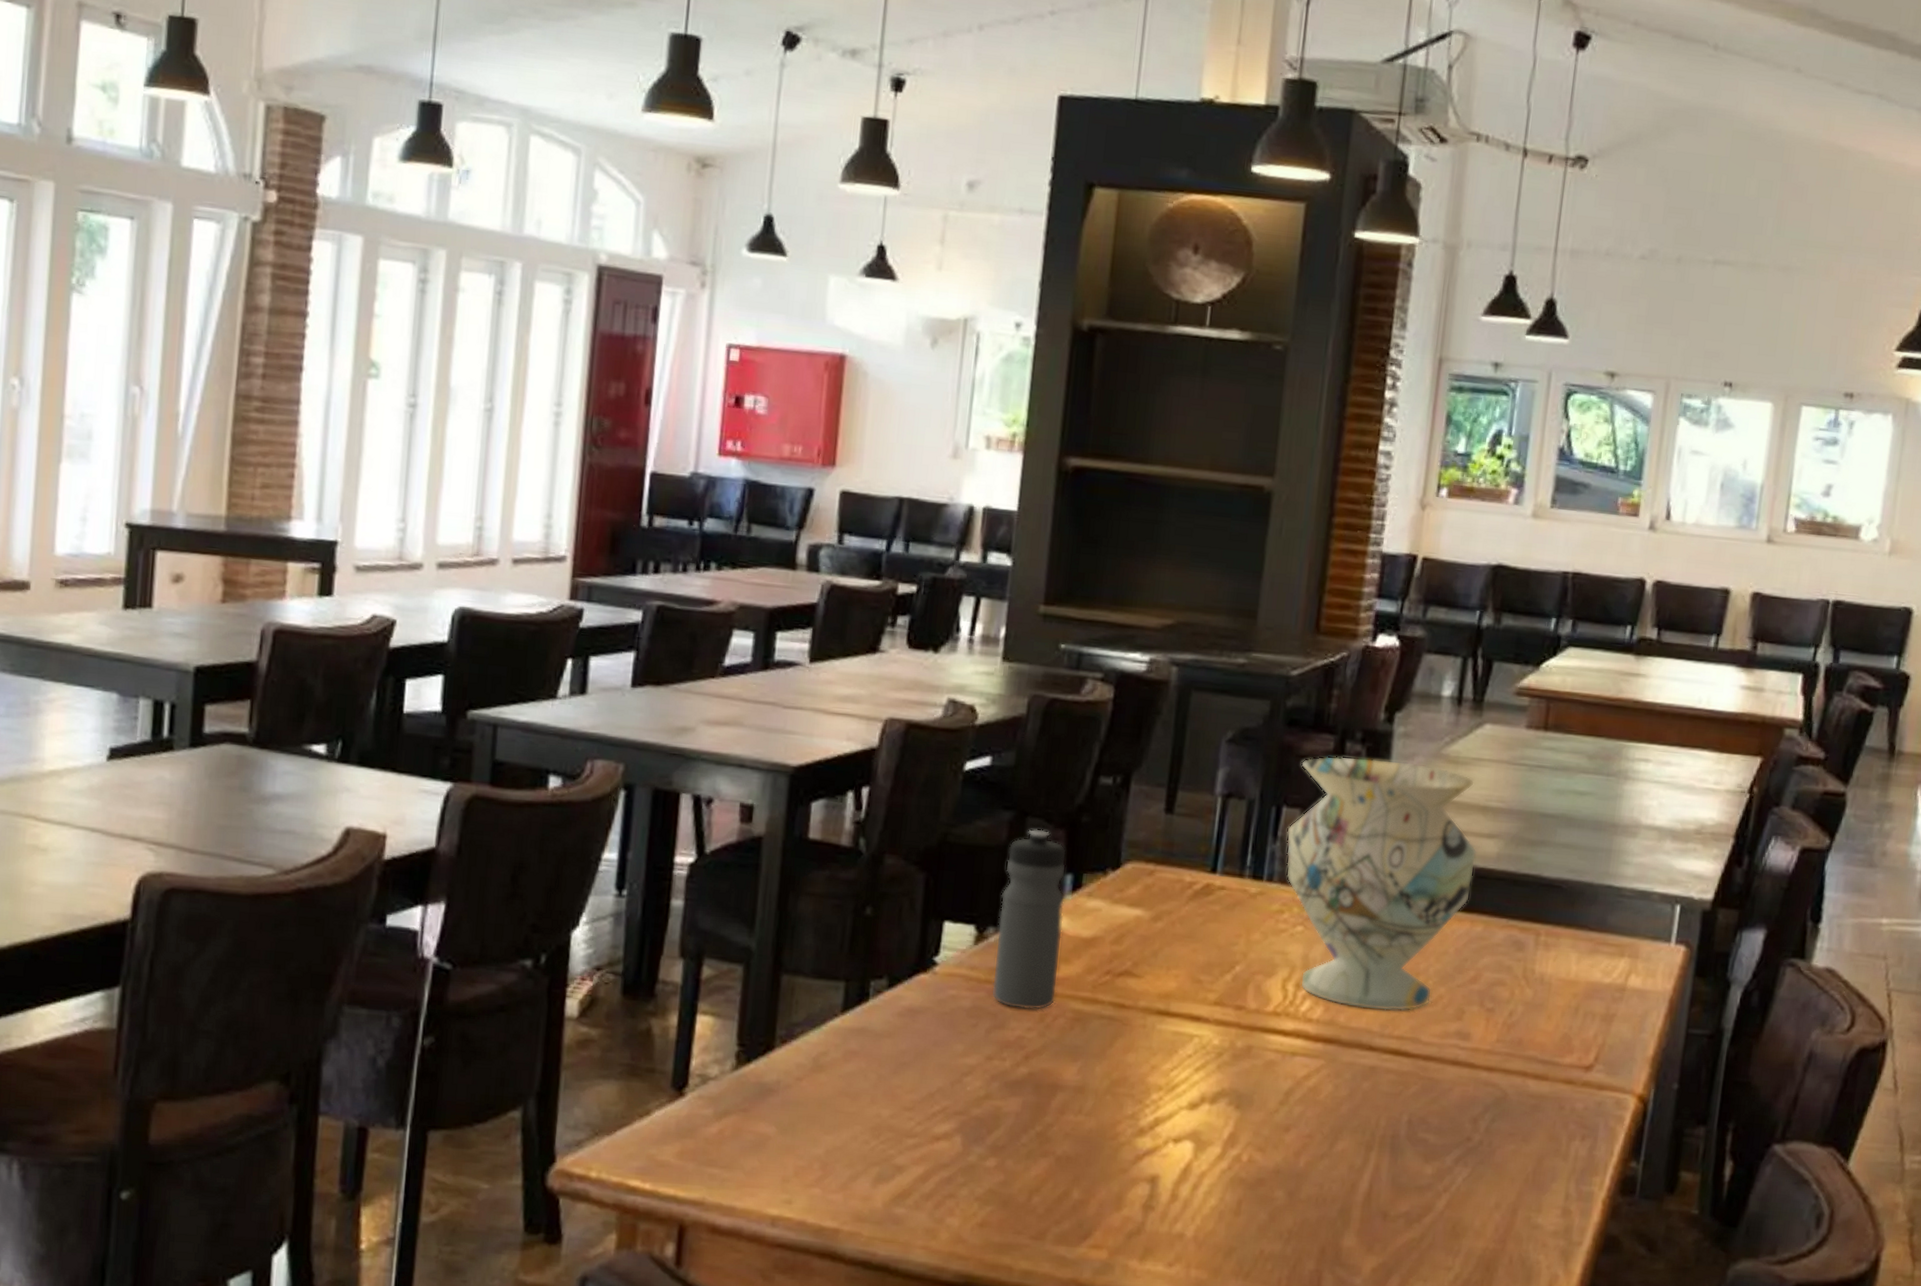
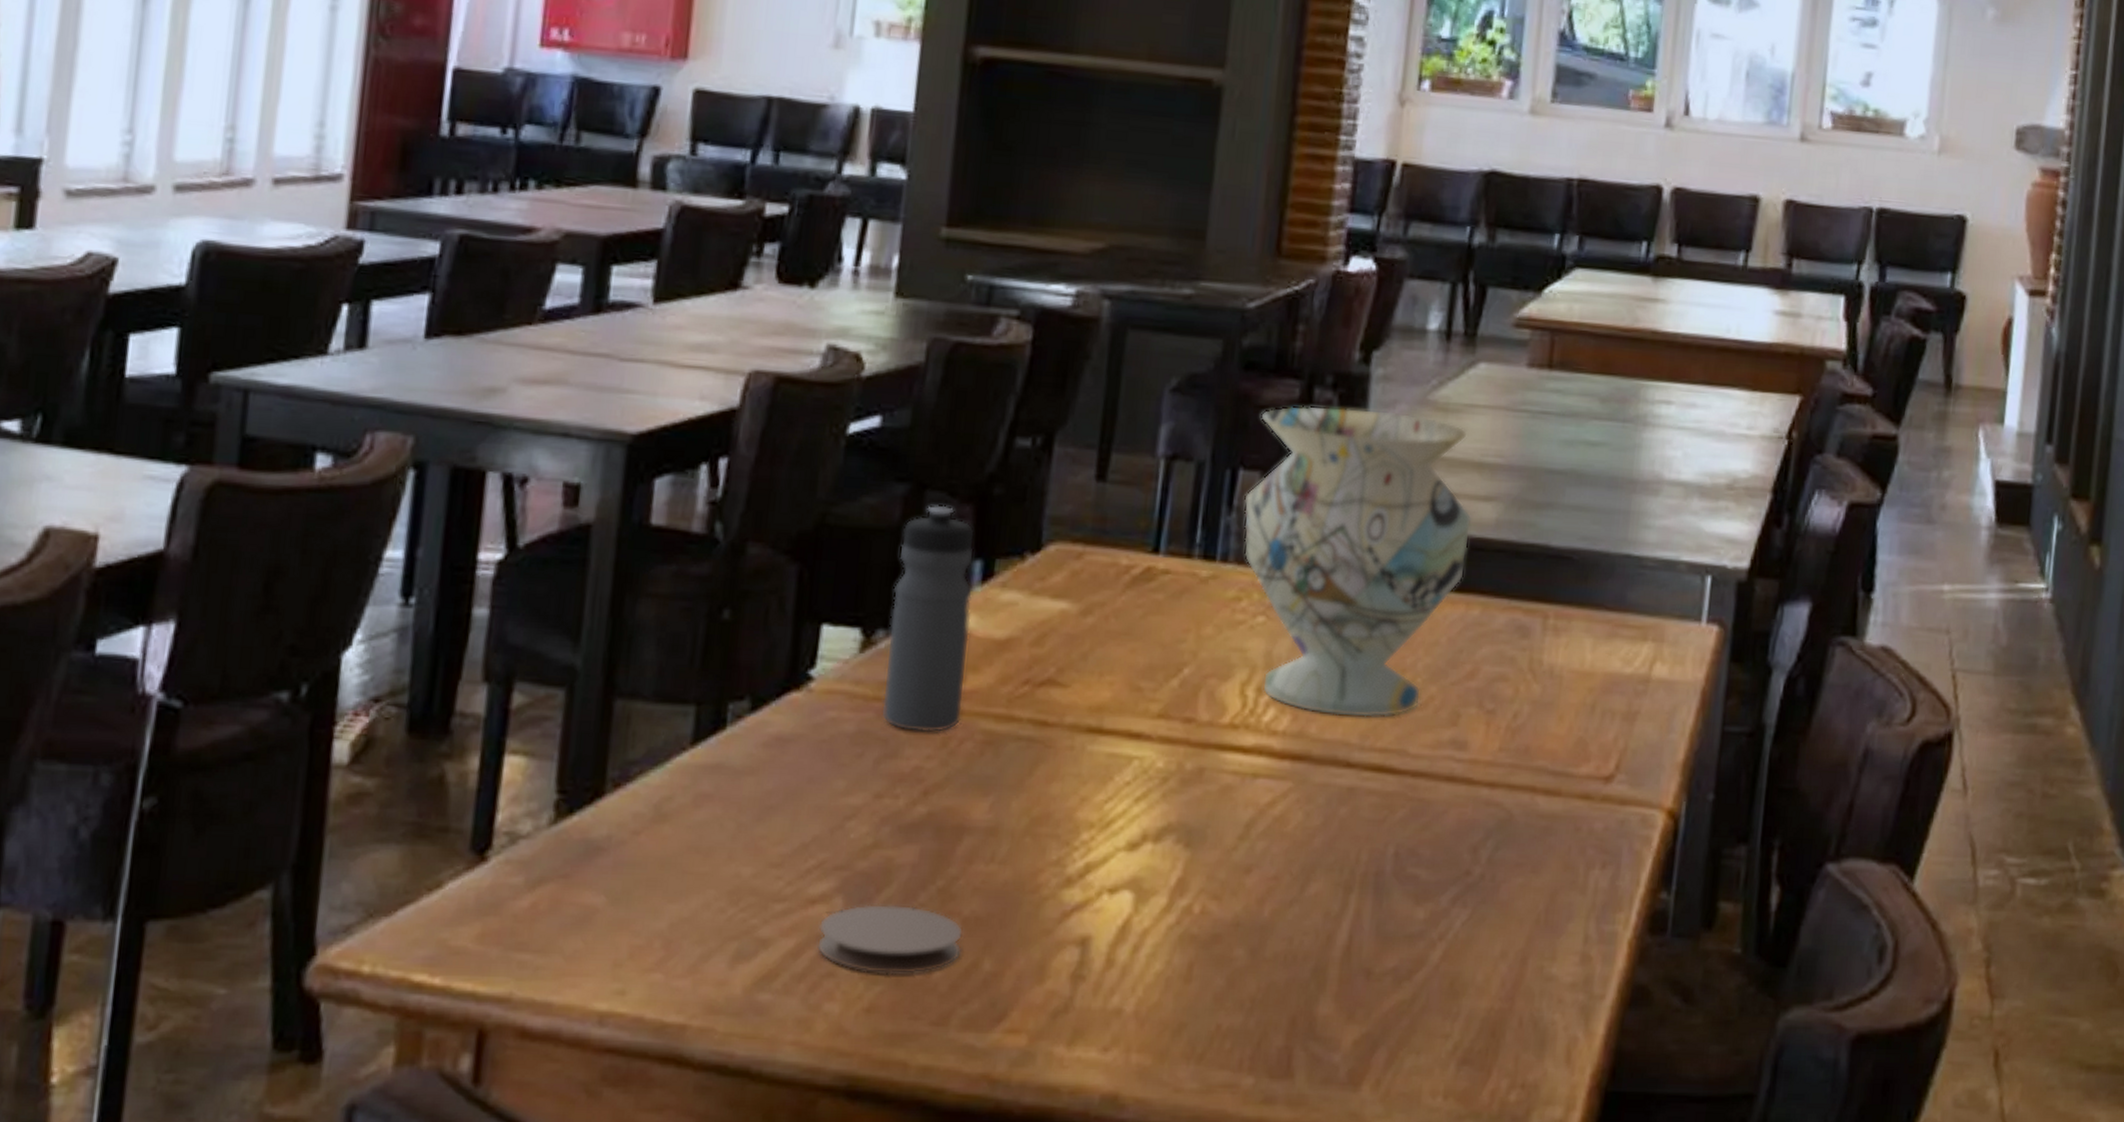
coaster: none [940,1142,1057,1199] -> present [816,903,964,975]

